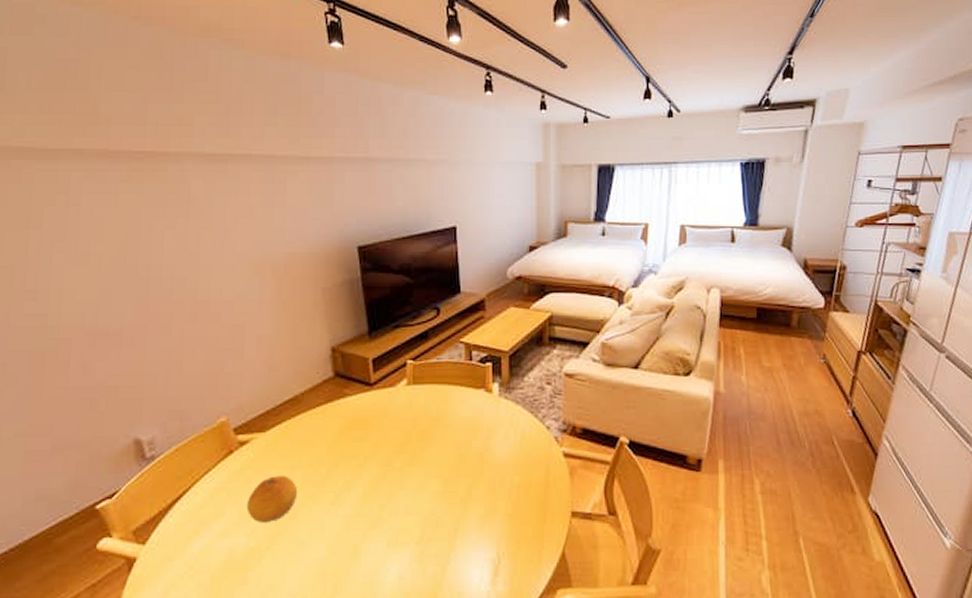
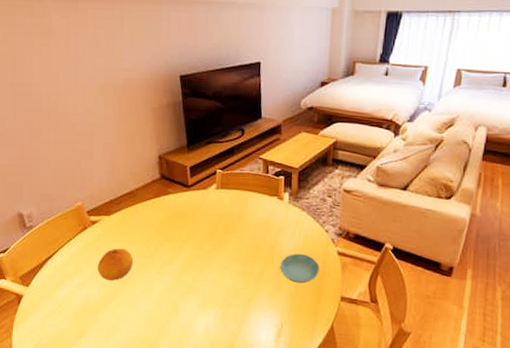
saucer: none [493,459,542,499] -> present [280,253,319,284]

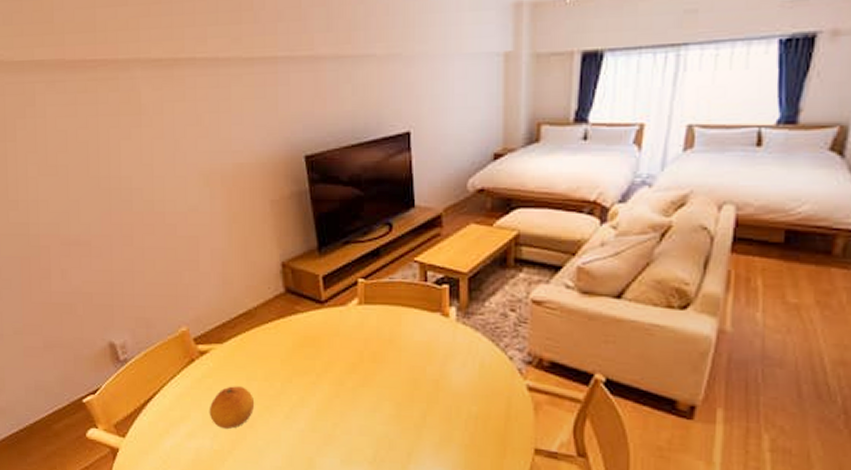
saucer: present [280,253,319,284] -> none [449,389,503,431]

